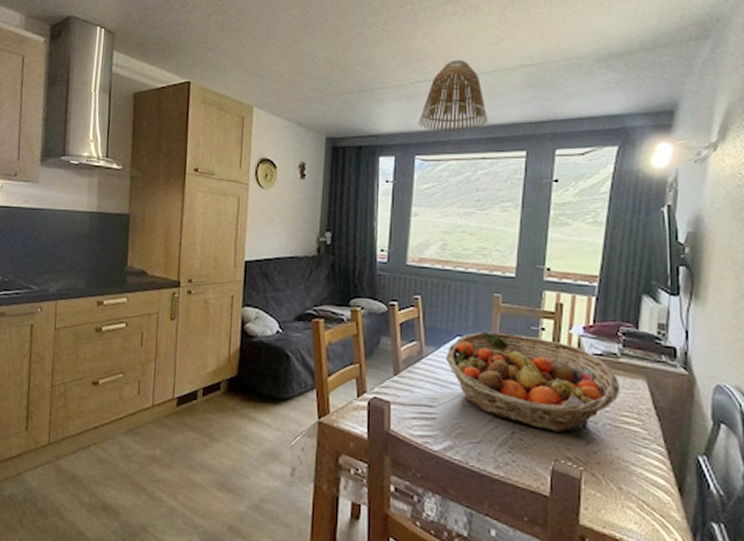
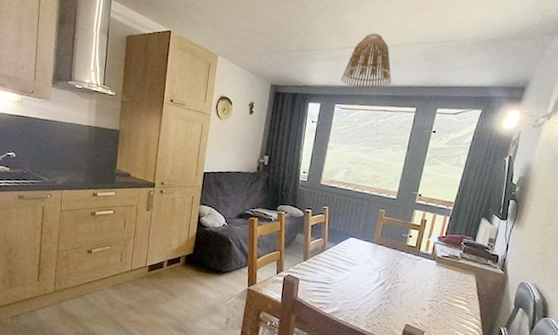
fruit basket: present [446,331,621,433] -> none [341,235,458,307]

